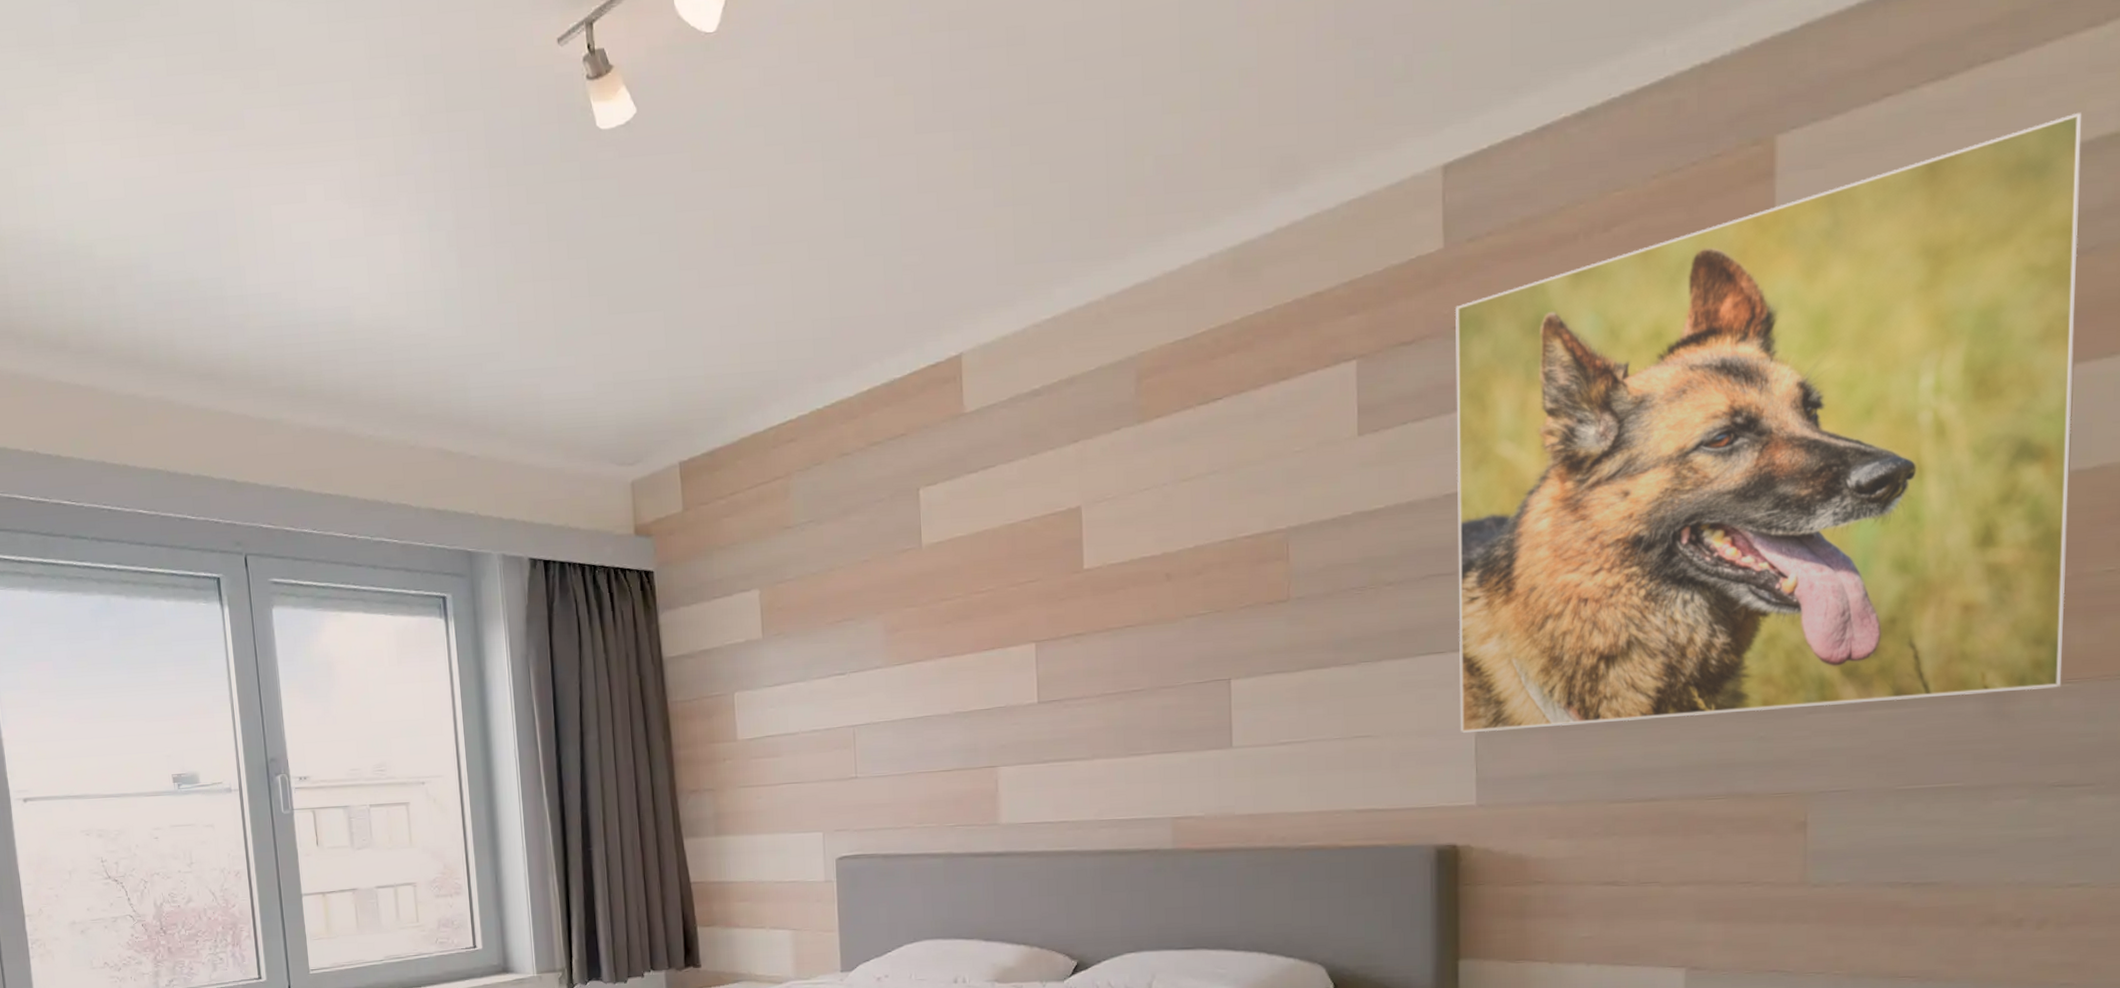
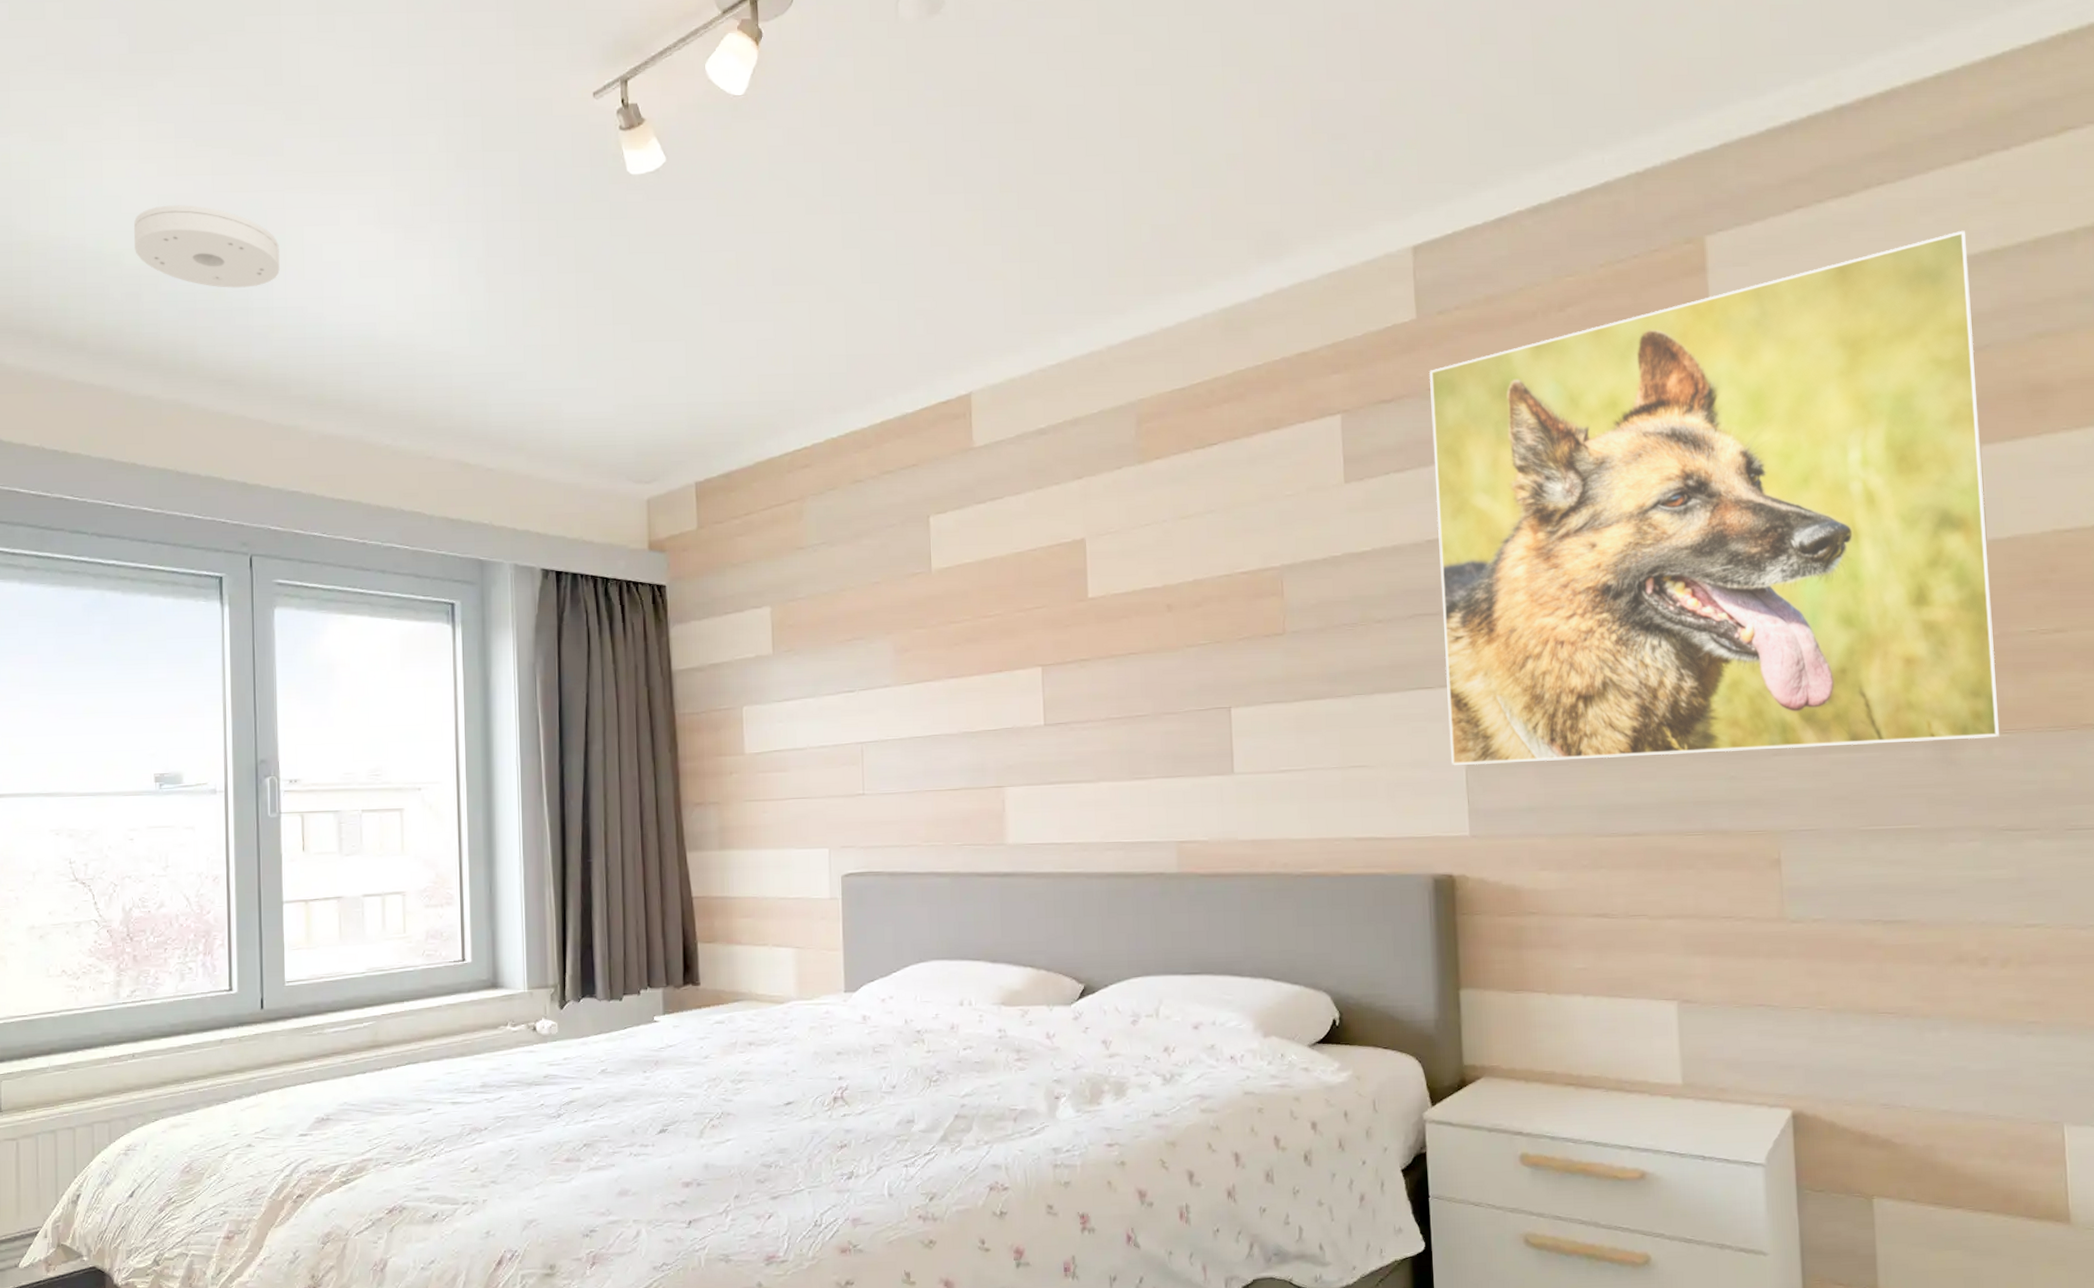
smoke detector: none [102,188,251,277] -> present [133,205,280,288]

